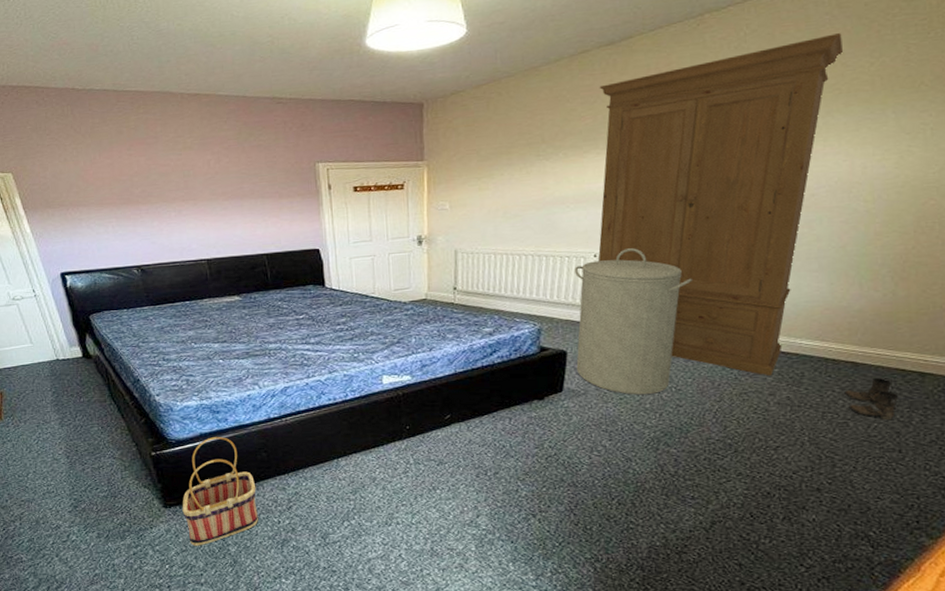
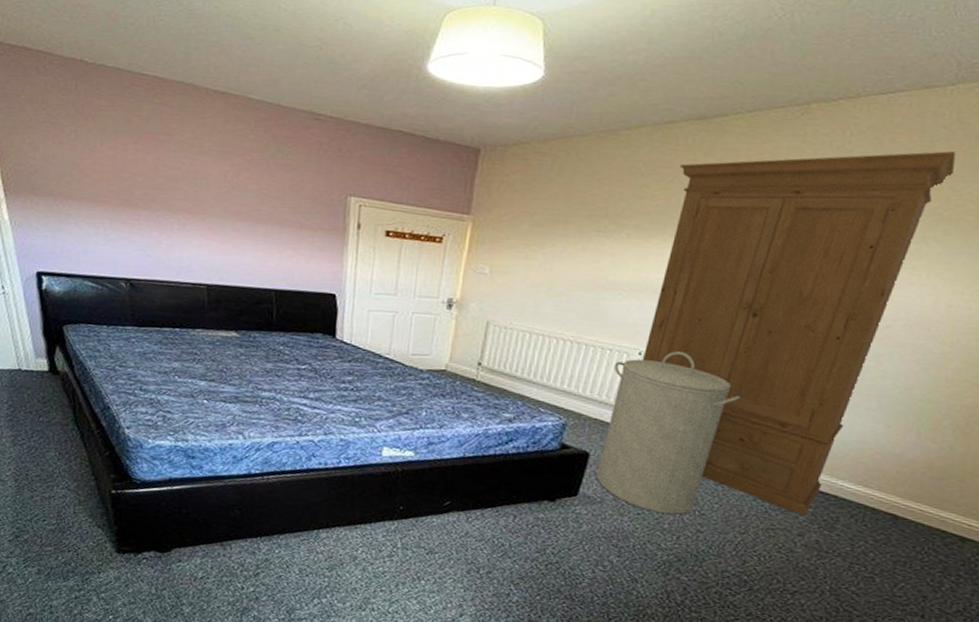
basket: present [182,437,259,546] -> none [136,484,223,601]
boots: present [844,378,899,421] -> none [877,535,934,583]

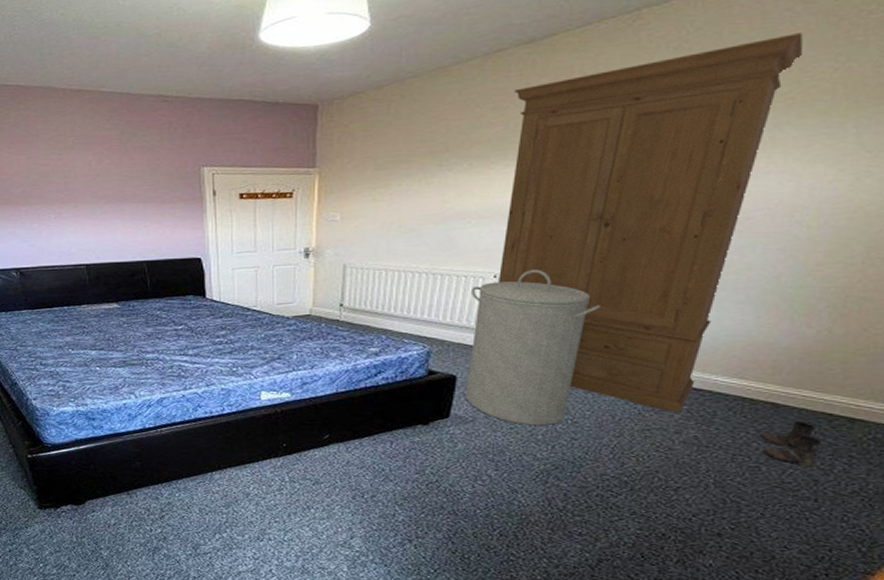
boots: none [877,535,934,583] -> present [760,422,822,468]

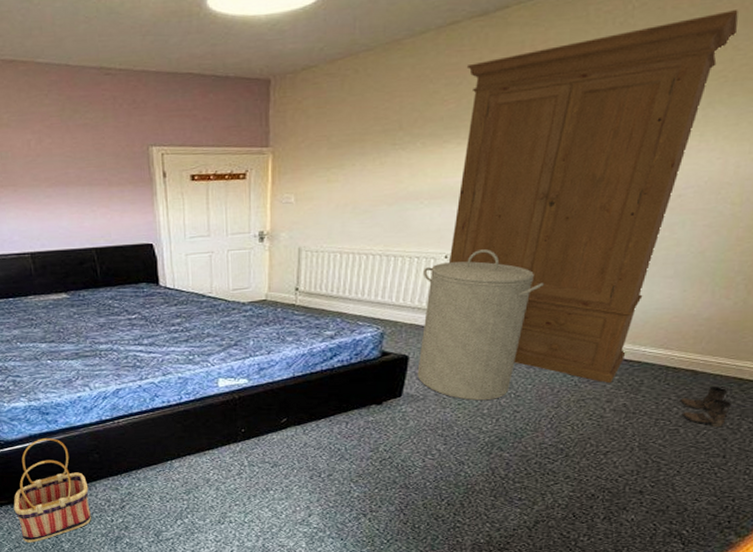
basket: none [56,443,132,548] -> present [13,438,92,543]

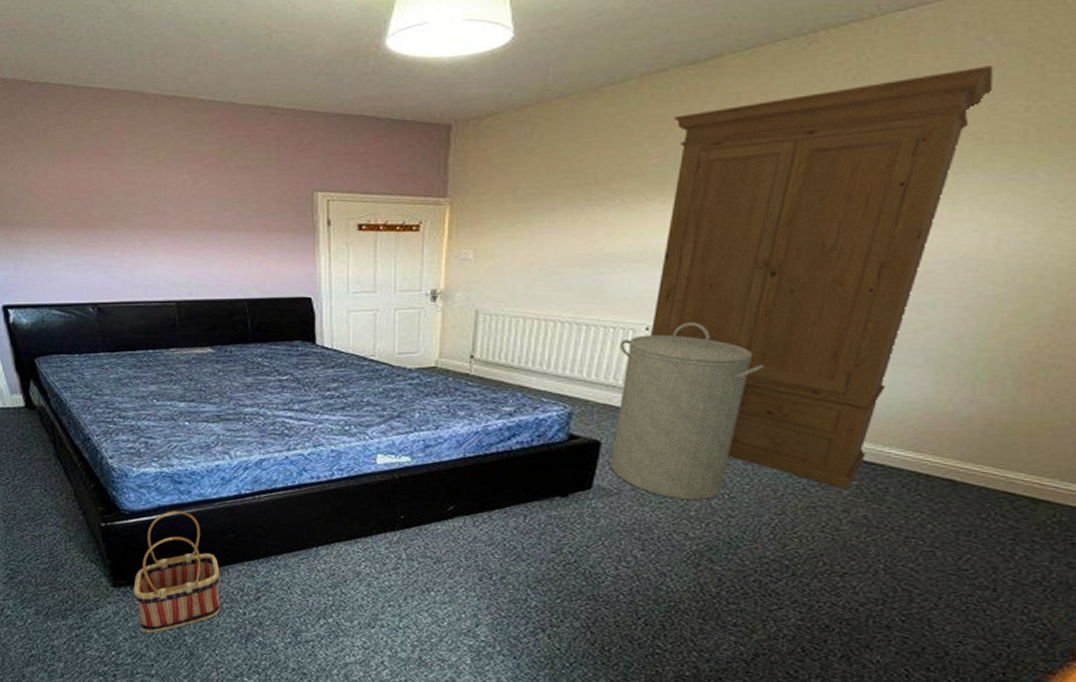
boots: present [680,387,733,428] -> none [935,501,1003,553]

